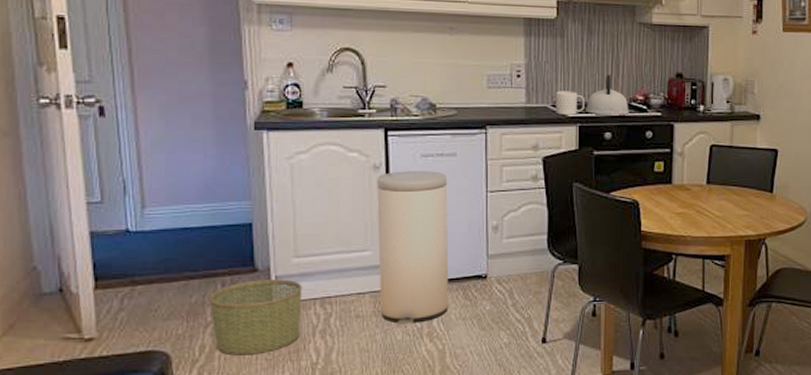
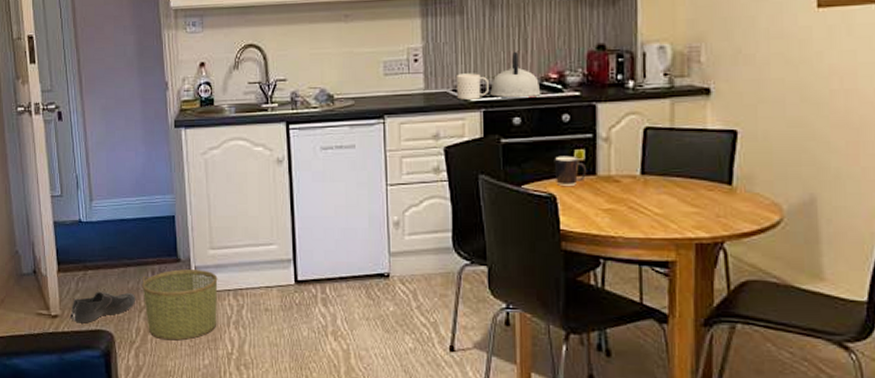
shoe: none [110,307,201,345] -> present [69,291,136,324]
pedal bin: present [377,171,449,326] -> none [280,164,352,323]
mug: none [638,167,664,194] -> present [554,155,586,187]

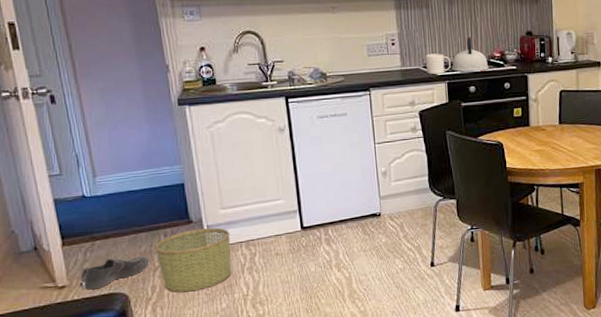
mug: present [554,155,586,187] -> none [500,113,523,136]

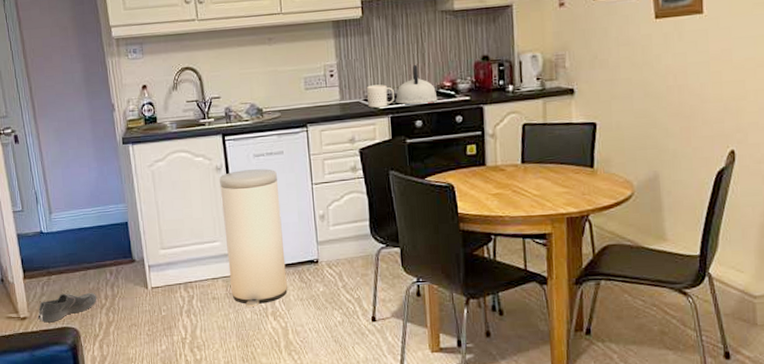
basket: present [154,227,232,293] -> none [101,268,171,332]
pedal bin: none [283,129,351,260] -> present [219,169,287,307]

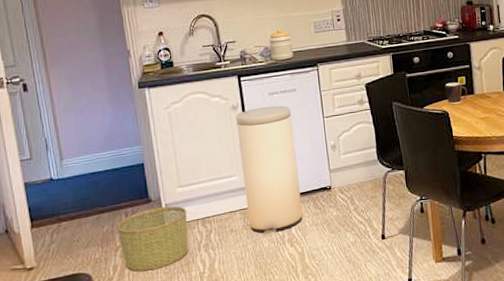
shoe: present [37,292,97,323] -> none [45,235,112,271]
basket: none [101,268,171,332] -> present [116,206,189,272]
jar: none [255,84,282,120] -> present [269,28,294,61]
mug: present [367,84,394,108] -> none [370,27,395,48]
kettle: present [394,64,438,105] -> none [395,9,432,44]
mug: none [450,150,477,177] -> present [444,82,467,105]

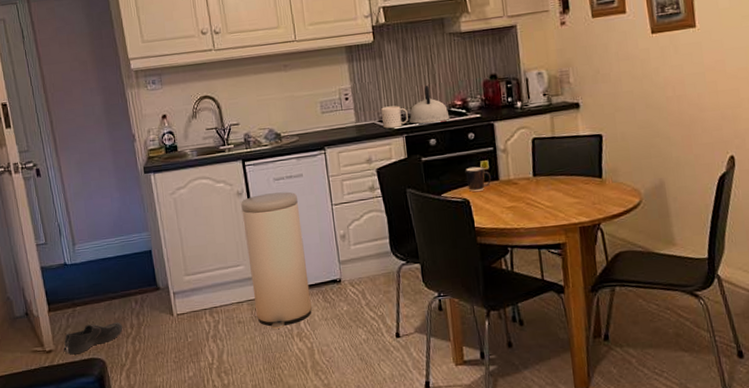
shoe: none [45,235,112,271] -> present [63,321,123,355]
basket: present [116,206,189,272] -> none [127,294,197,360]
jar: present [269,28,294,61] -> none [273,109,300,144]
mug: none [370,27,395,48] -> present [381,105,408,129]
kettle: none [395,9,432,44] -> present [408,85,450,124]

